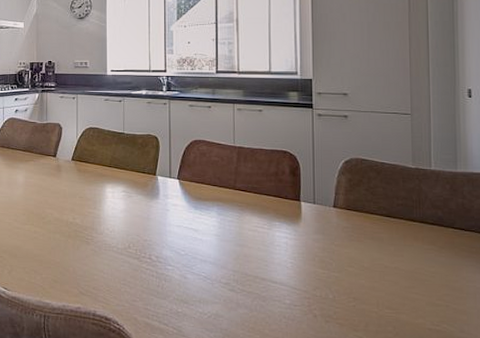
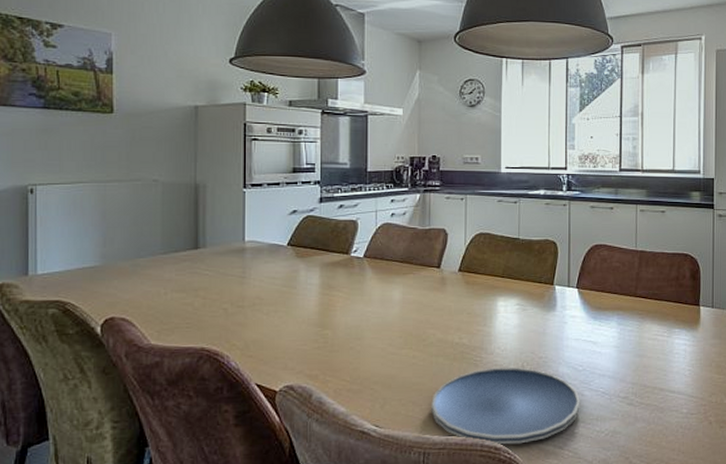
plate: none [50,246,183,317] -> present [431,367,580,445]

